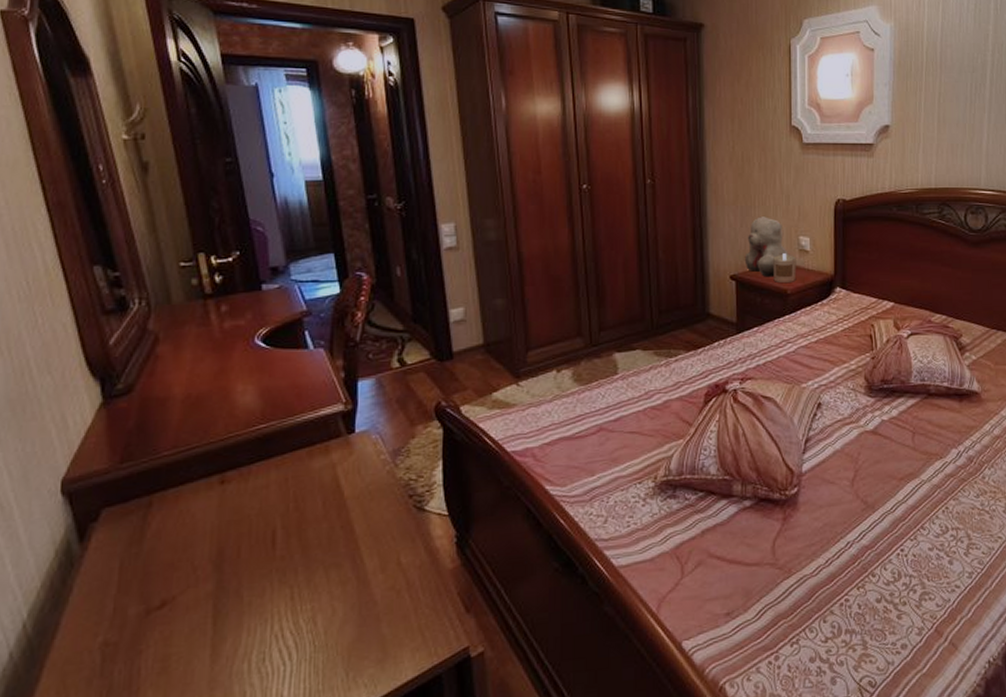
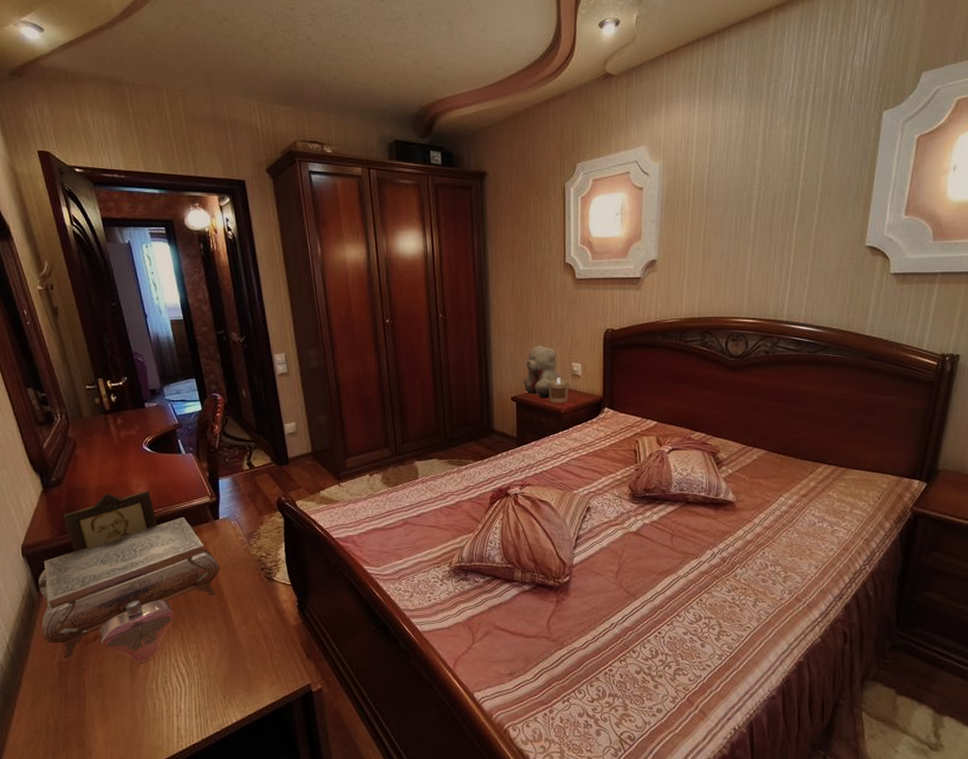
jewelry box: none [81,431,353,637] -> present [38,516,220,658]
photo frame: none [130,397,269,486] -> present [63,489,158,552]
perfume bottle: none [168,545,284,636] -> present [99,600,175,663]

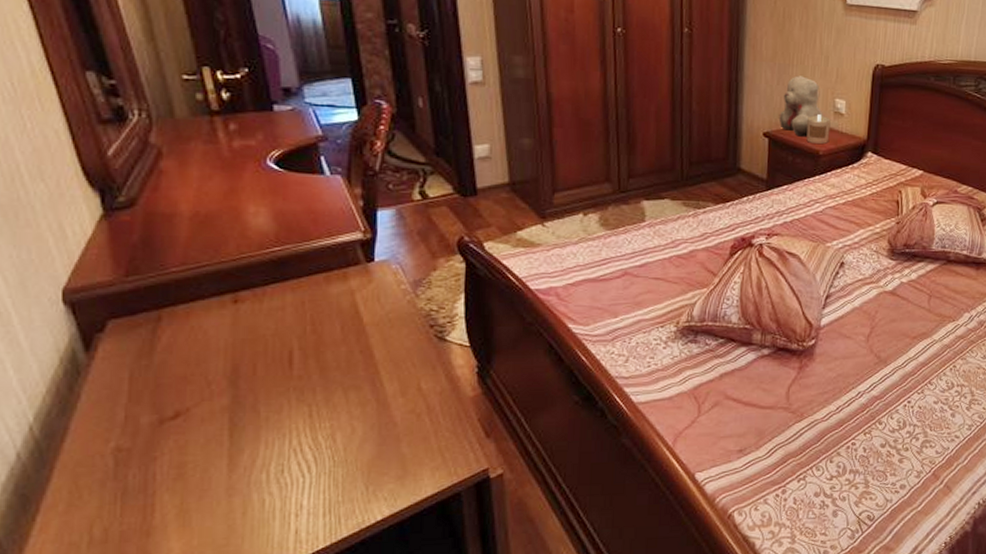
jewelry box: present [38,516,220,658] -> none [87,256,372,443]
photo frame: present [63,489,158,552] -> none [135,219,284,300]
perfume bottle: present [99,600,175,663] -> none [182,365,301,447]

